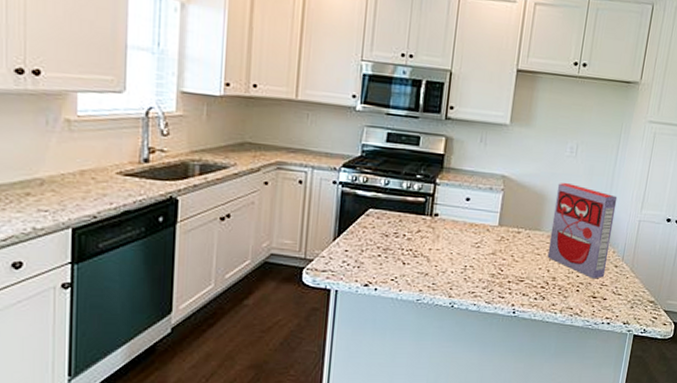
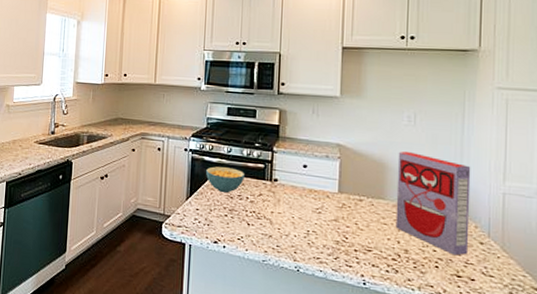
cereal bowl: none [358,201,404,232] -> present [206,166,246,194]

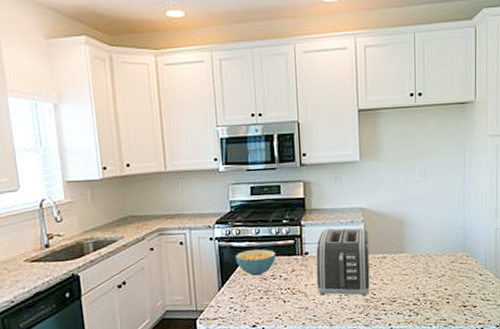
toaster: none [283,158,344,238] -> present [316,227,370,296]
cereal box: present [395,151,471,256] -> none [413,205,471,290]

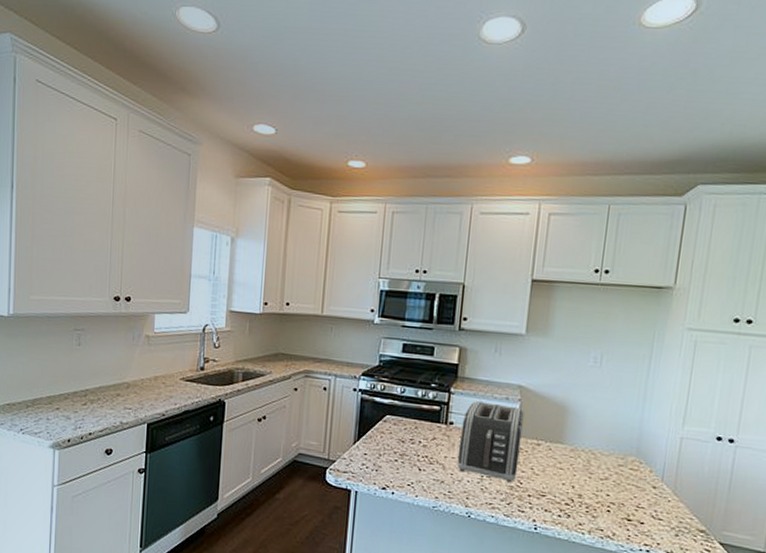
cereal bowl: present [236,249,277,276] -> none [376,408,419,437]

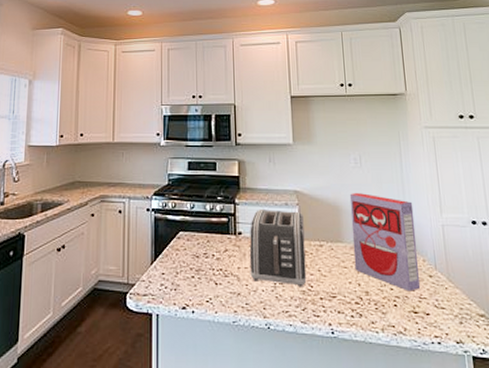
cereal box: none [571,394,653,500] -> present [349,193,420,292]

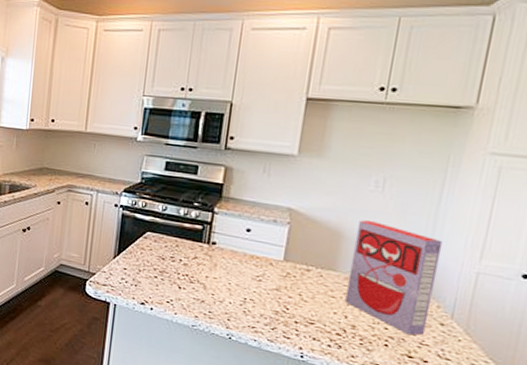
toaster: present [249,208,307,287] -> none [218,221,294,308]

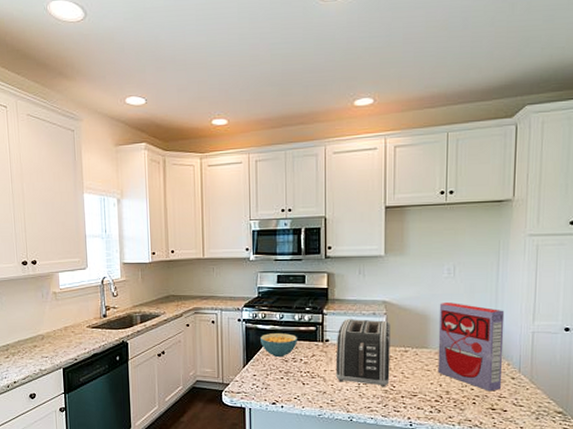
cereal bowl: none [137,225,181,254] -> present [260,333,298,358]
toaster: none [218,221,294,308] -> present [335,318,390,387]

